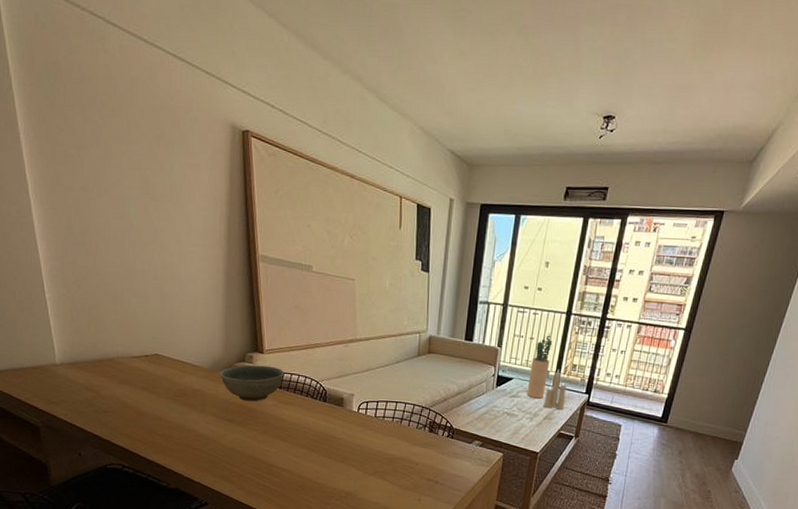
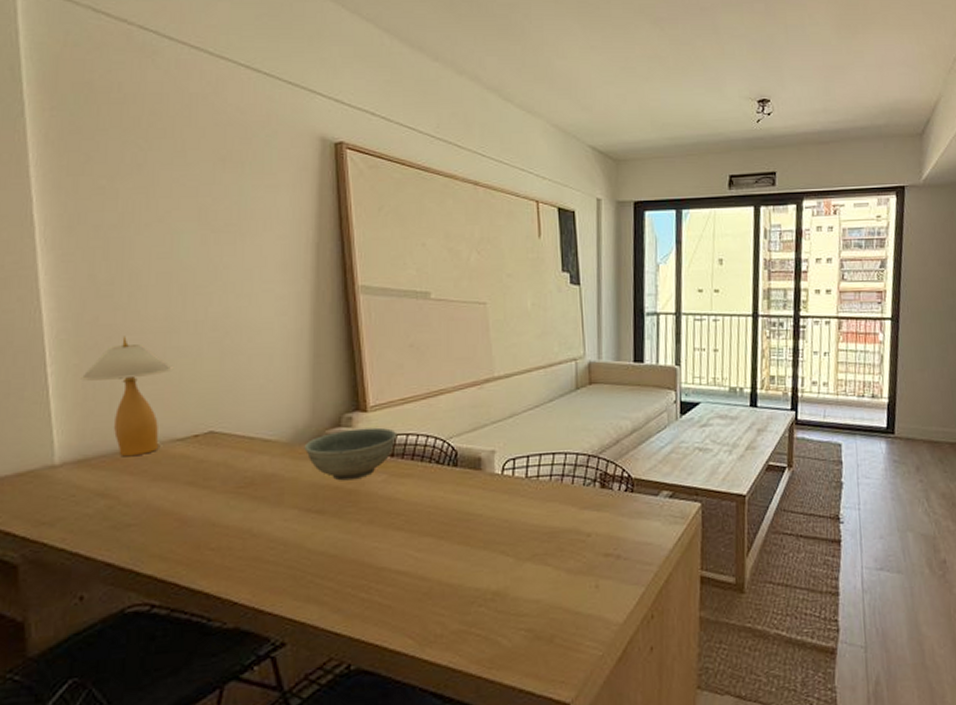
table lamp: none [68,276,130,365] -> present [80,336,174,457]
vase: present [527,332,553,399] -> none [719,341,743,425]
candle: present [543,369,567,410] -> none [742,384,769,435]

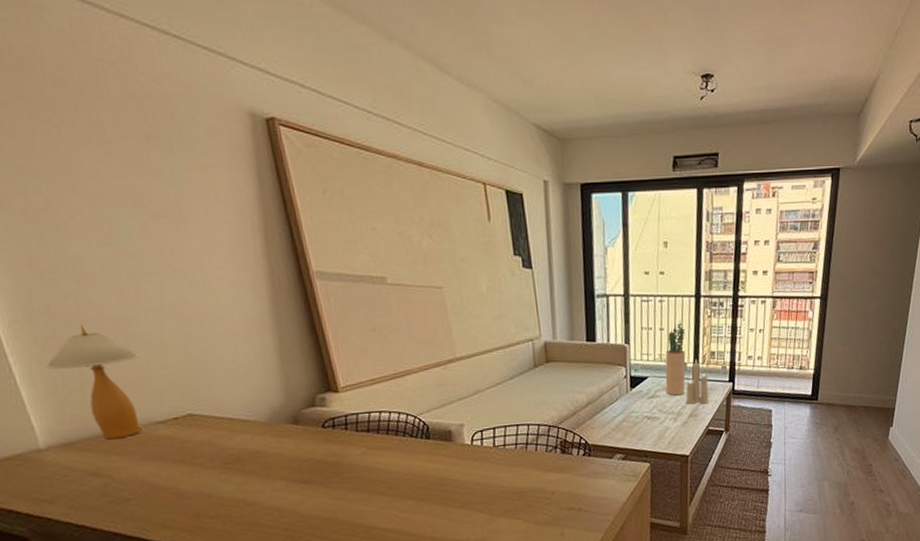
bowl: present [304,427,398,481] -> none [283,406,371,455]
vase: none [719,341,743,425] -> present [665,320,686,396]
candle: none [742,384,769,435] -> present [686,359,709,405]

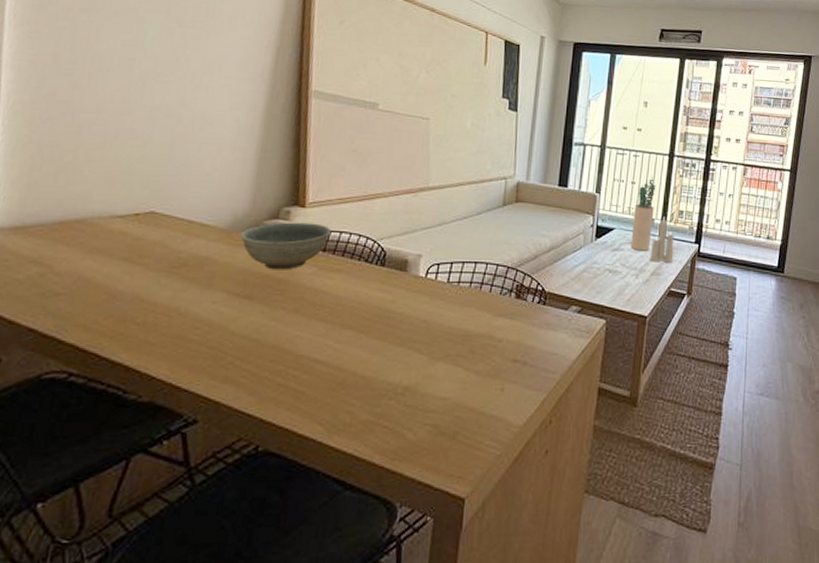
table lamp: present [45,324,144,440] -> none [29,113,124,229]
bowl: none [283,406,371,455] -> present [240,222,332,270]

